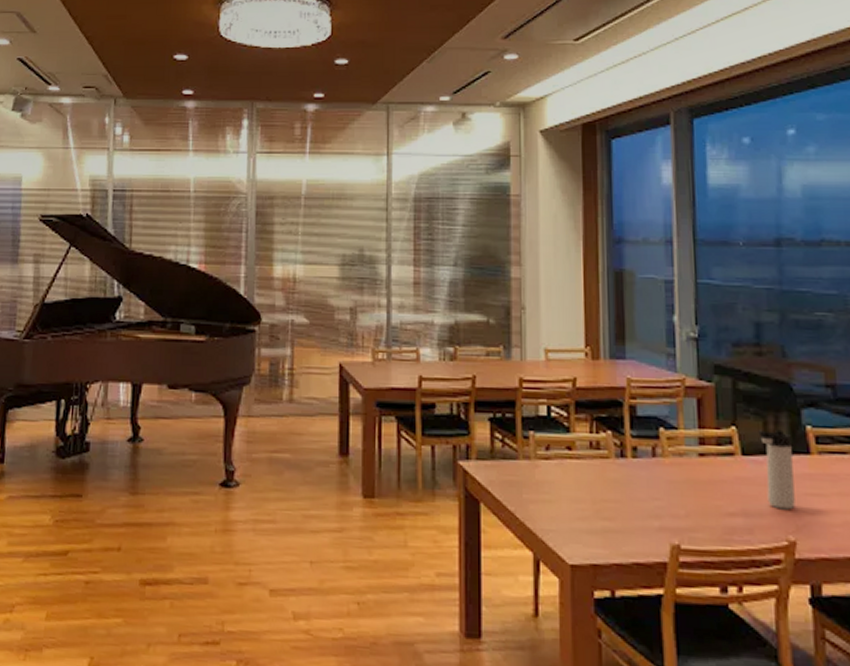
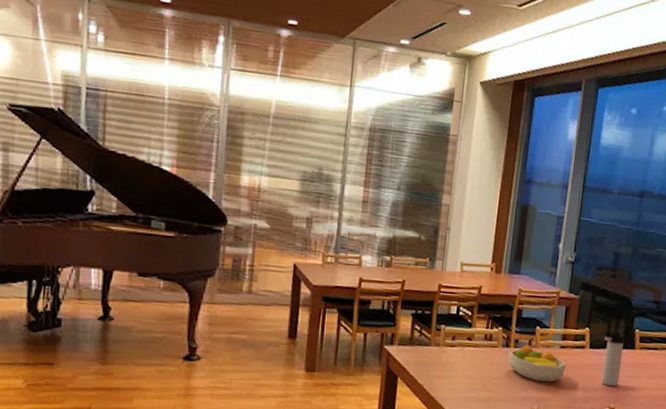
fruit bowl: none [626,452,712,506] -> present [508,344,567,383]

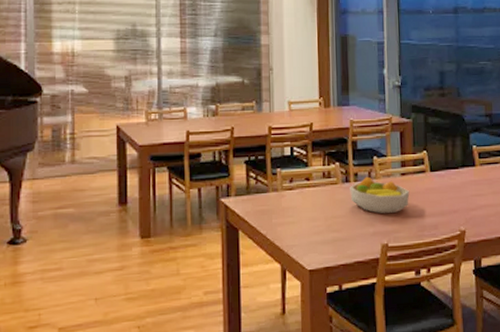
thermos bottle: present [601,331,624,387] -> none [441,150,465,209]

